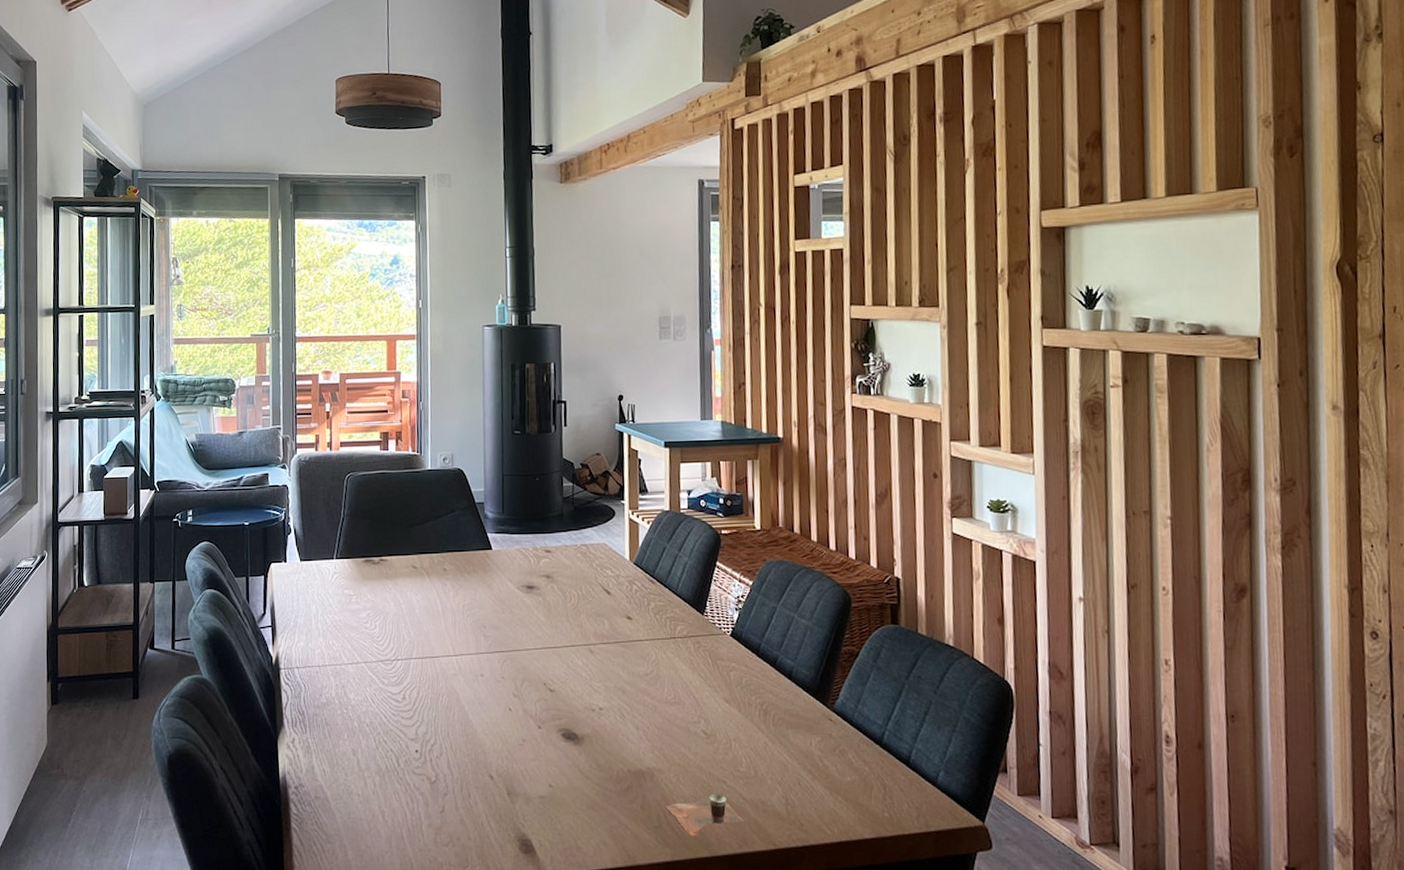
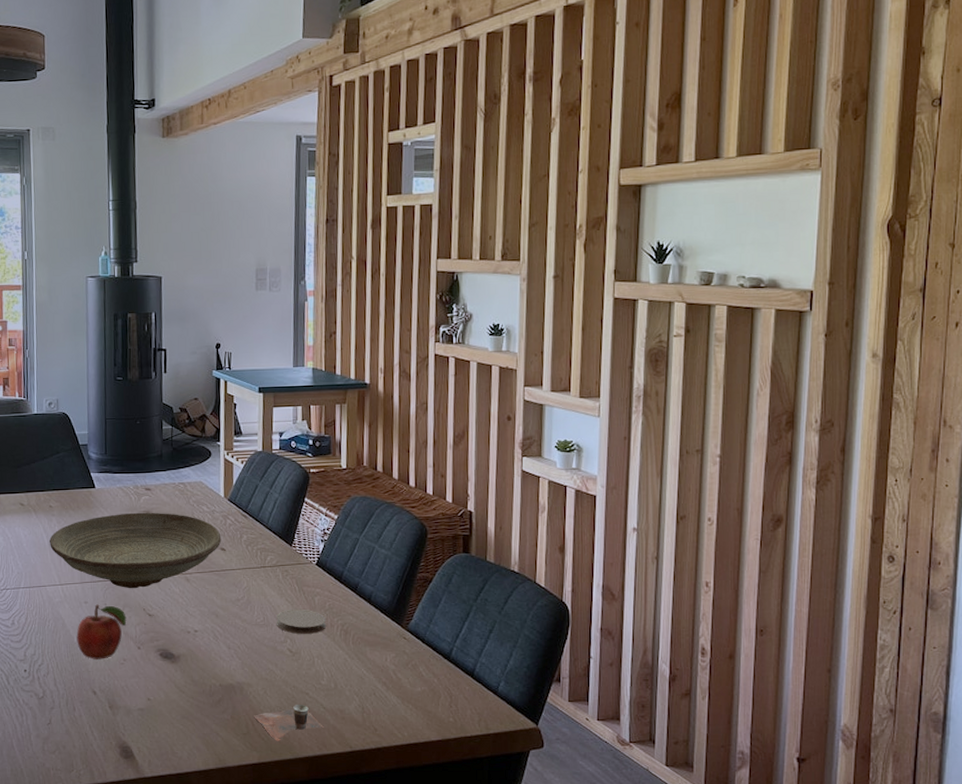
decorative bowl: none [443,576,628,661] -> present [49,512,222,589]
fruit: none [472,678,526,740] -> present [76,604,127,659]
coaster: none [688,685,744,714] -> present [276,608,327,634]

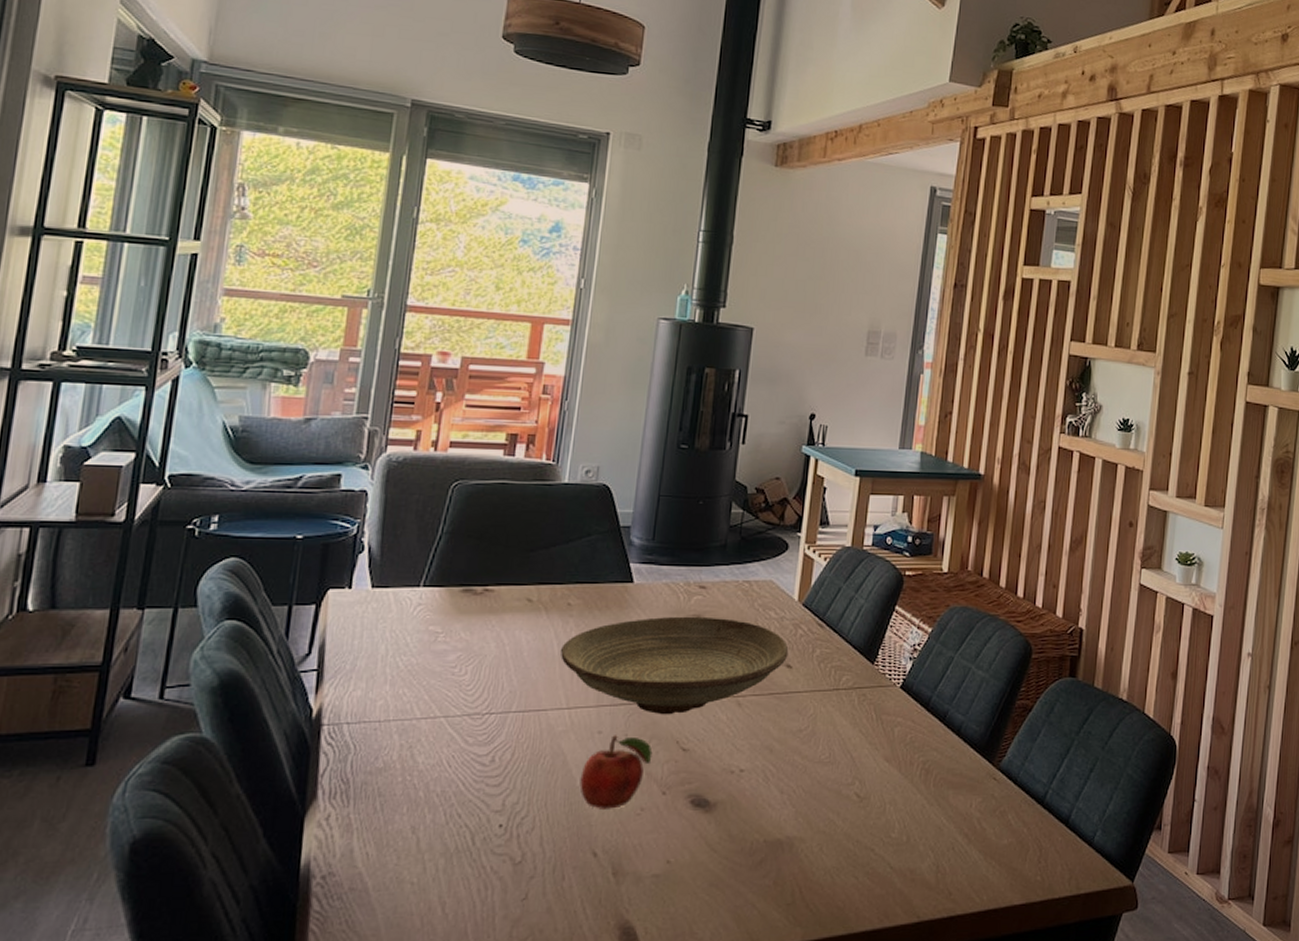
cup: present [254,705,325,741] -> none [803,864,890,913]
coaster: present [276,608,327,634] -> none [844,742,906,774]

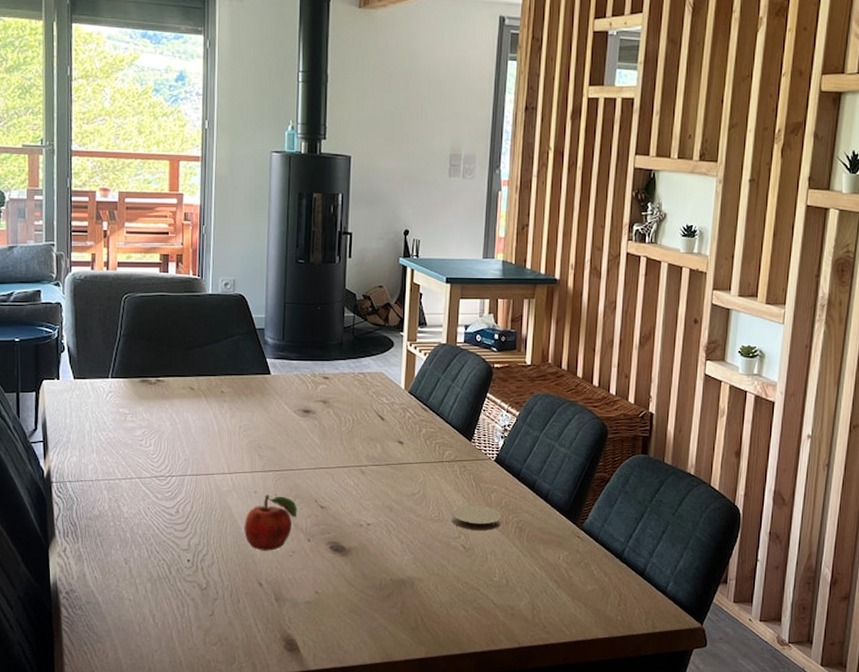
decorative bowl: present [560,616,789,715] -> none [220,401,400,480]
coaster: none [844,742,906,774] -> present [451,505,502,530]

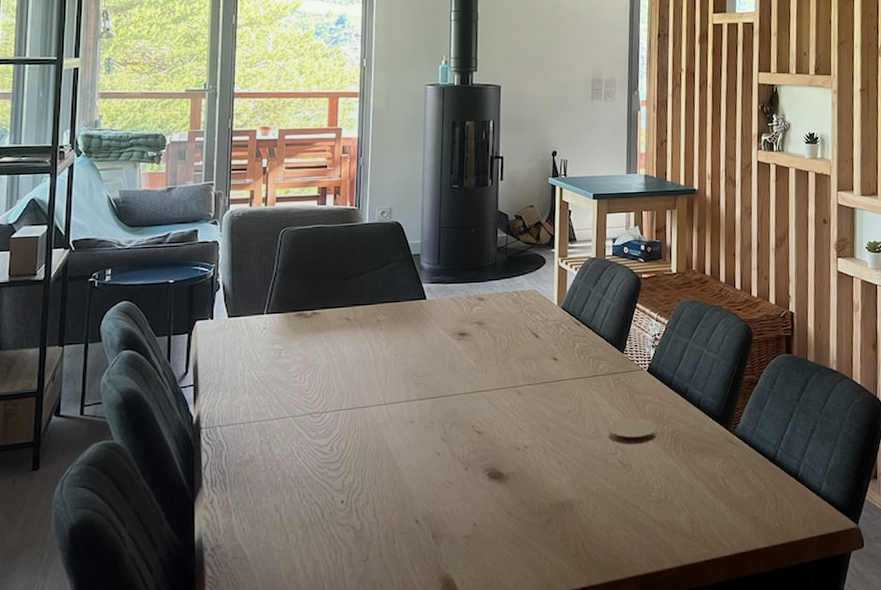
fruit: present [244,494,298,551] -> none [400,424,454,485]

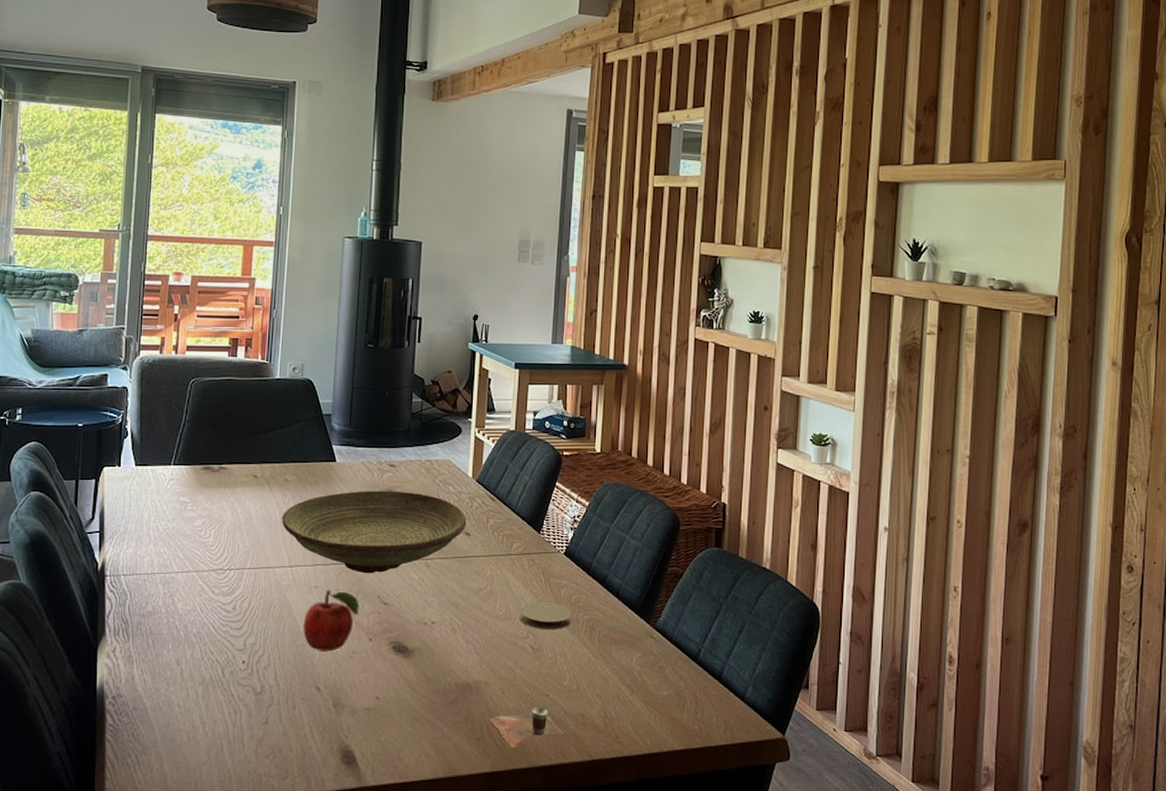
decorative bowl: none [376,323,554,405] -> present [282,490,467,574]
fruit: none [400,424,454,485] -> present [303,590,359,651]
cup: none [584,519,655,561] -> present [489,707,564,748]

